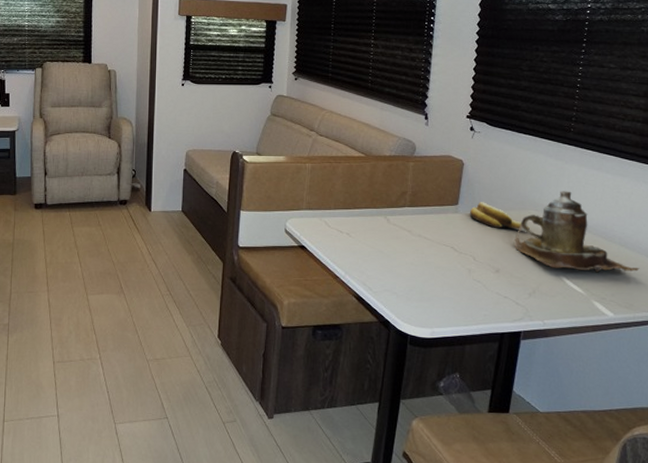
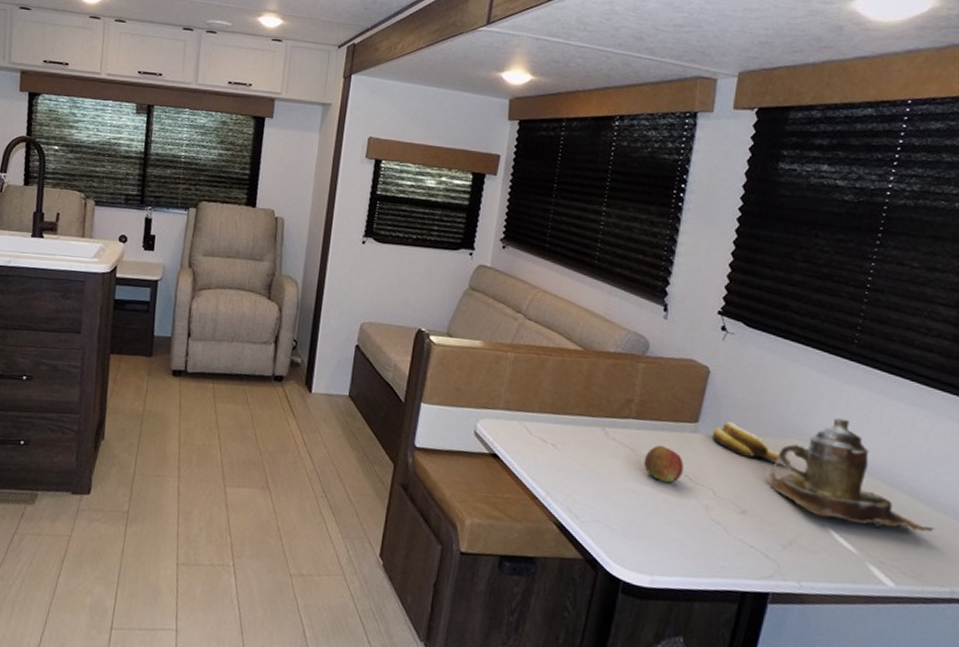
apple: none [419,225,449,255] -> present [643,445,684,483]

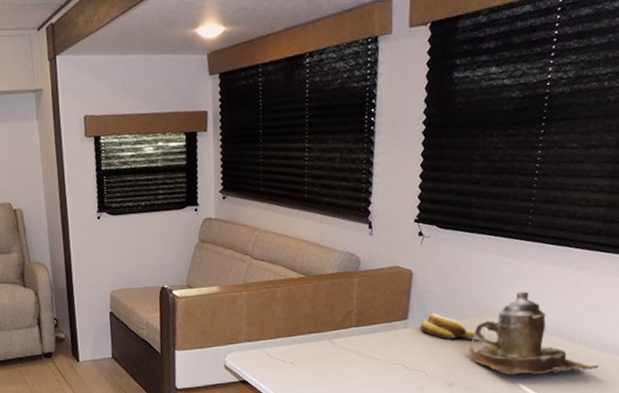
apple: present [643,445,684,483] -> none [367,344,400,375]

